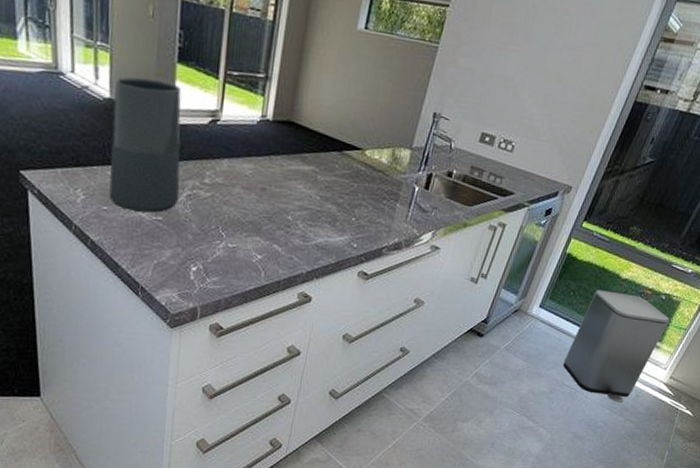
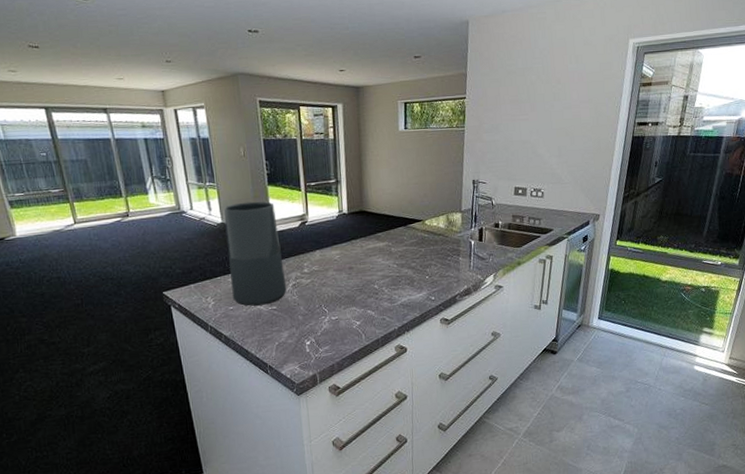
pedal bin: present [563,290,670,403] -> none [632,292,714,389]

